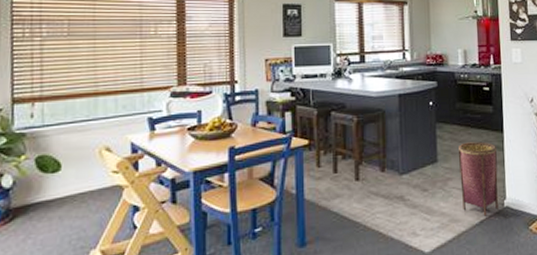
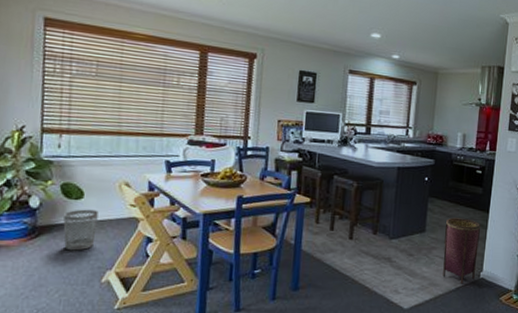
wastebasket: none [38,182,78,232] -> present [62,209,99,251]

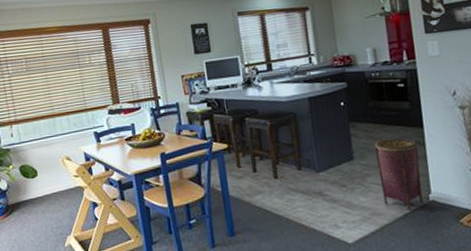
wastebasket: present [62,209,99,251] -> none [25,184,53,222]

